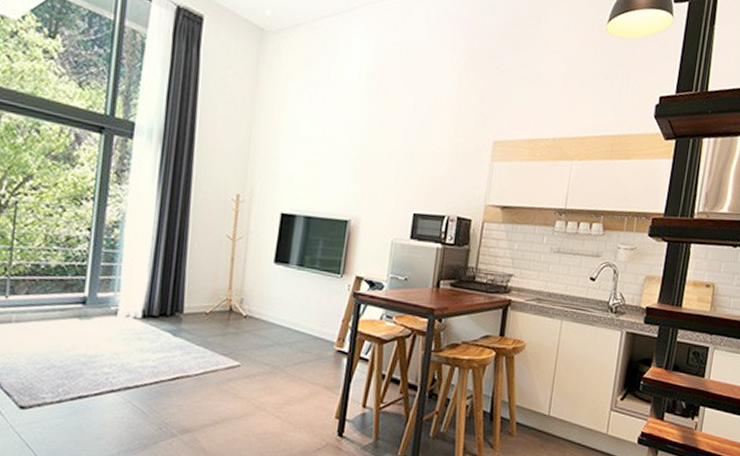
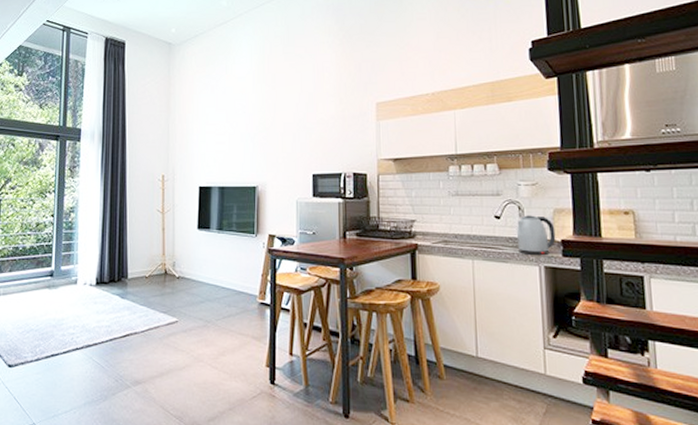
kettle: none [606,279,643,321] -> present [516,215,556,255]

